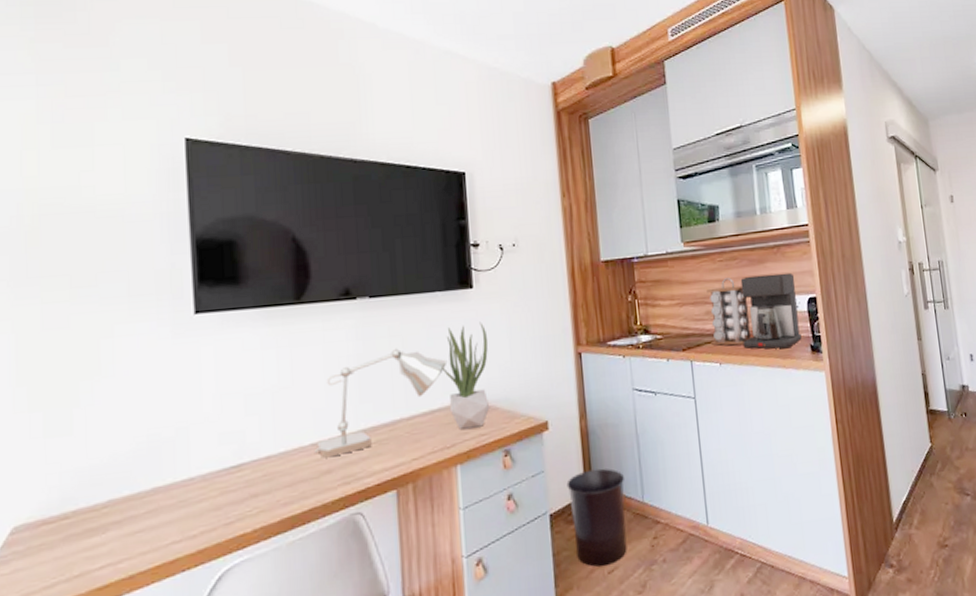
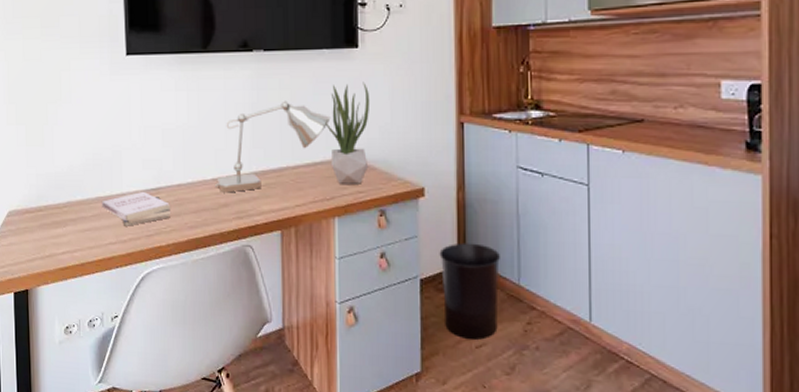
books: none [159,471,259,518] -> present [101,191,172,226]
spice rack: present [706,278,752,346] -> none [614,54,667,132]
coffee maker: present [740,272,802,349] -> none [654,52,734,143]

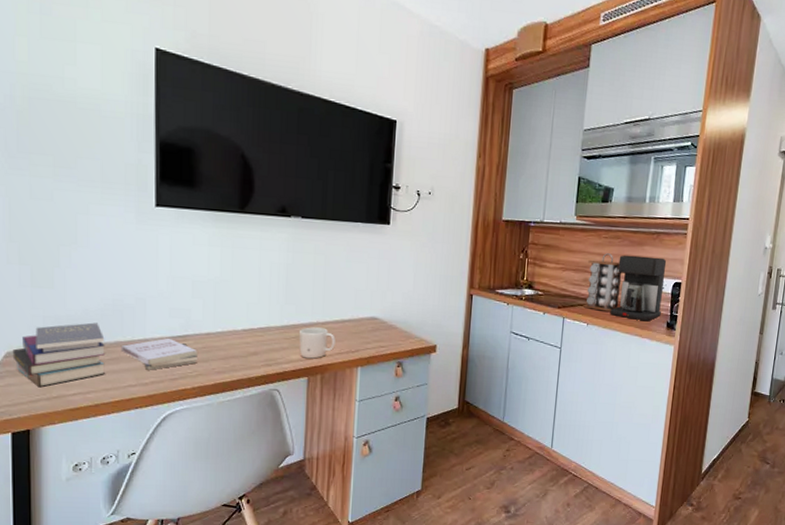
books: none [13,178,88,246] -> present [12,322,105,388]
desk lamp: present [214,100,331,193] -> none [244,264,361,343]
mug: none [268,172,308,209] -> present [298,327,335,359]
potted plant: present [325,82,370,184] -> none [355,254,397,340]
waste bin: present [439,242,500,340] -> none [444,389,491,463]
spice rack: none [614,54,667,132] -> present [584,253,622,312]
coffee maker: none [654,52,734,143] -> present [610,255,666,322]

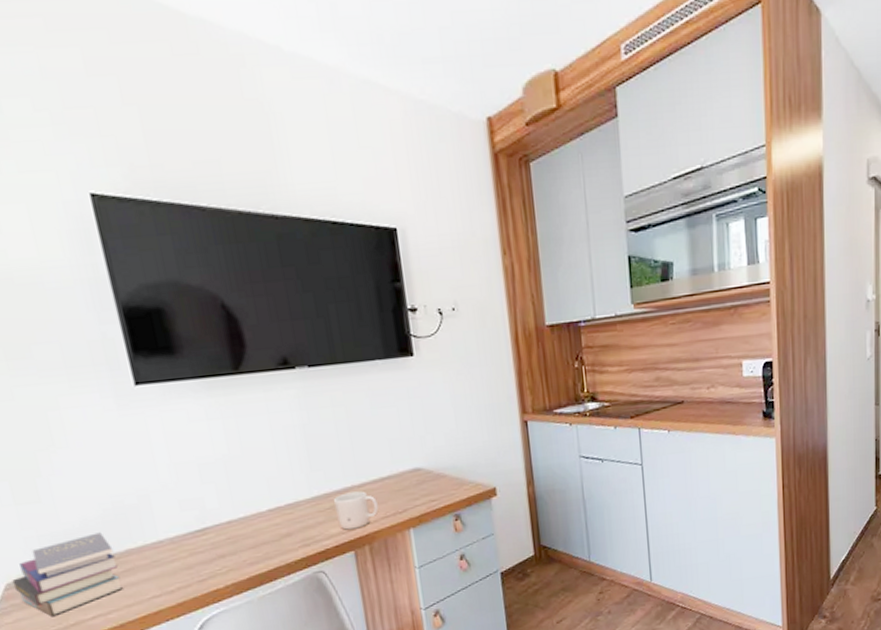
books: present [120,337,199,370] -> none [133,534,225,576]
spice rack: present [584,253,622,312] -> none [657,342,702,413]
coffee maker: present [610,255,666,322] -> none [693,335,754,416]

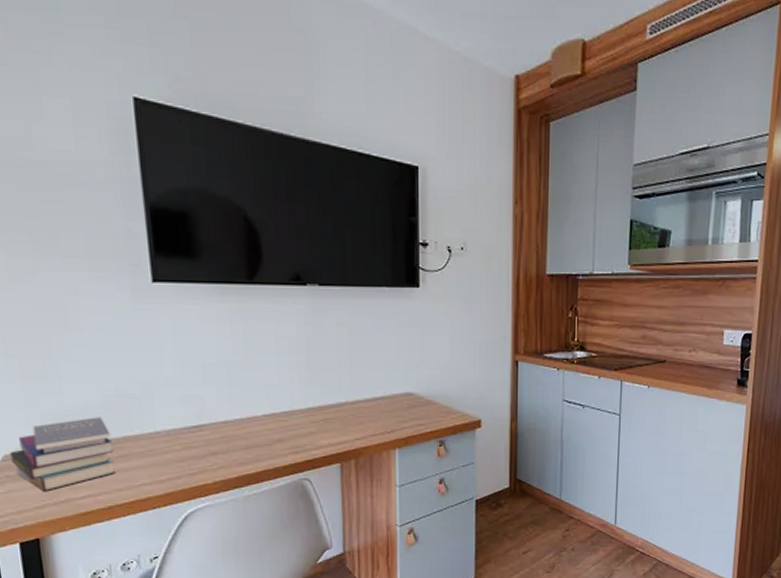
mug: present [333,491,379,530] -> none [326,408,368,443]

